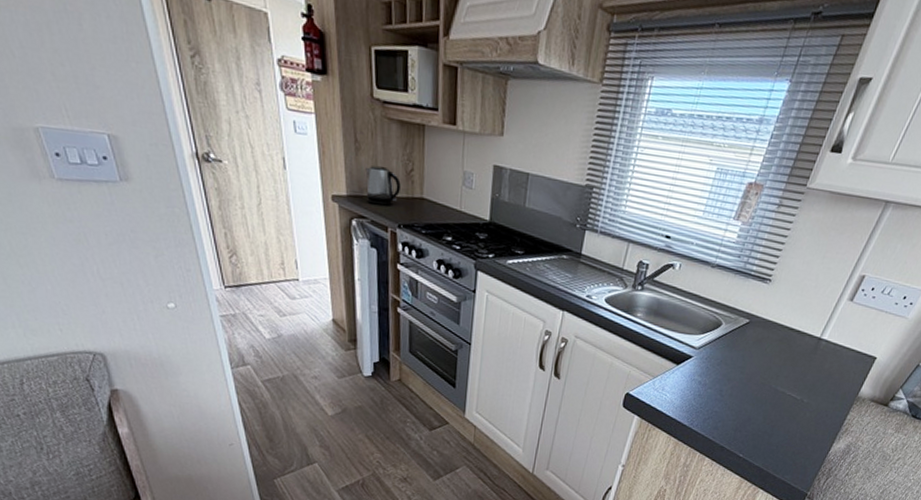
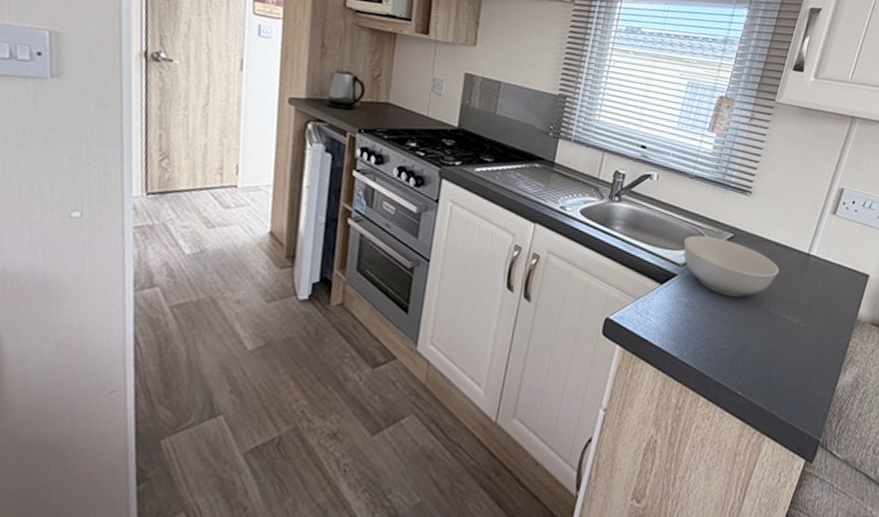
bowl: none [700,321,790,377] -> present [683,235,780,297]

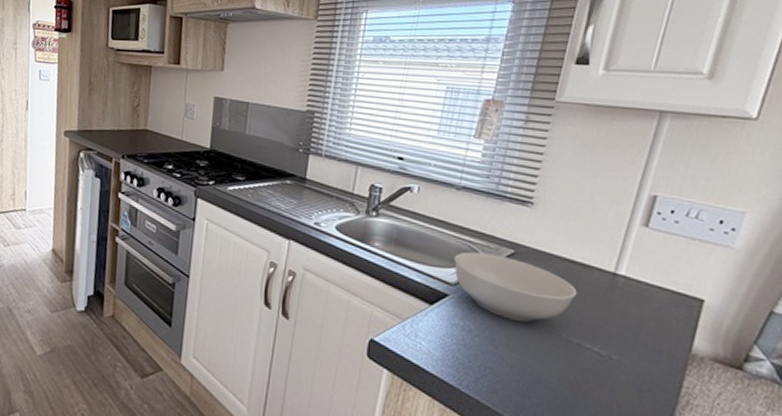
kettle: present [326,69,366,111] -> none [95,102,127,139]

